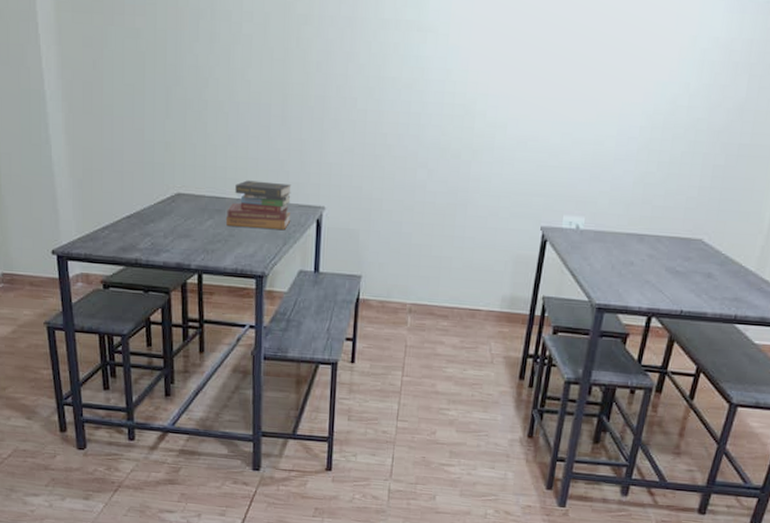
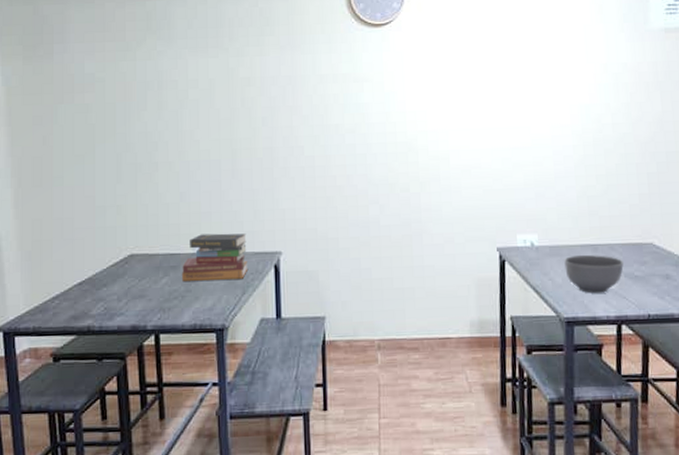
bowl: none [605,243,668,284] -> present [564,254,624,293]

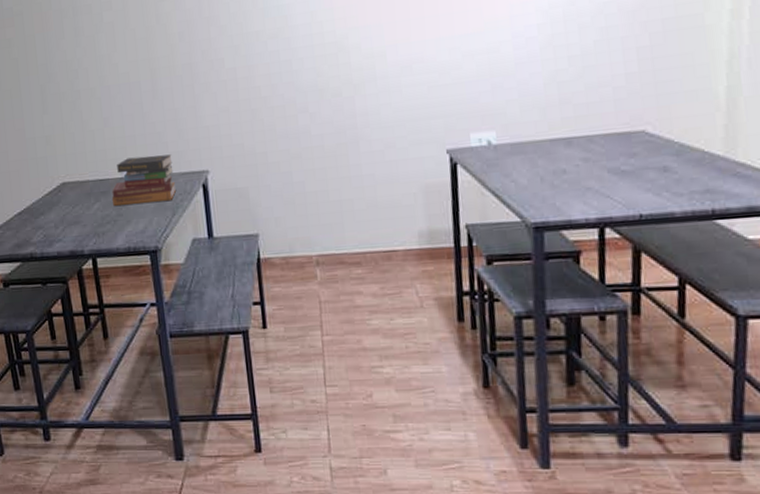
bowl: present [564,254,624,293] -> none [529,149,607,193]

